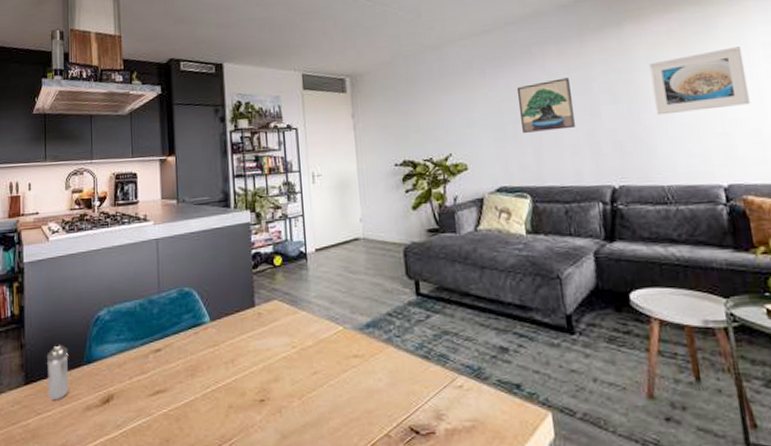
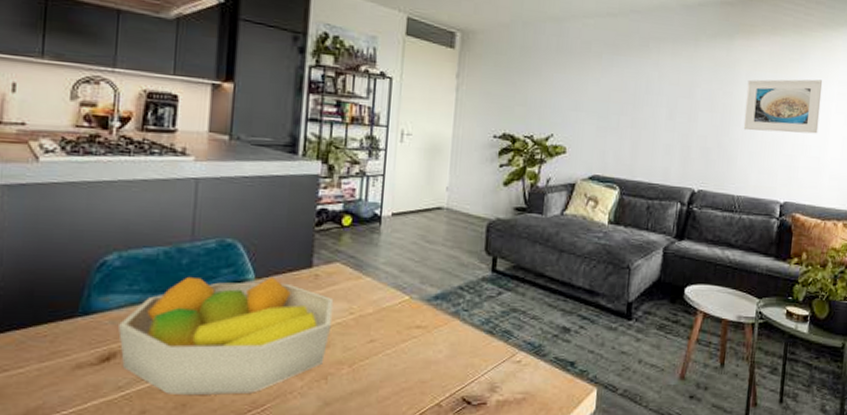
shaker: present [47,345,69,401] -> none [21,290,57,356]
fruit bowl: none [113,318,279,432] -> present [118,276,334,396]
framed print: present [516,78,576,133] -> none [625,78,677,129]

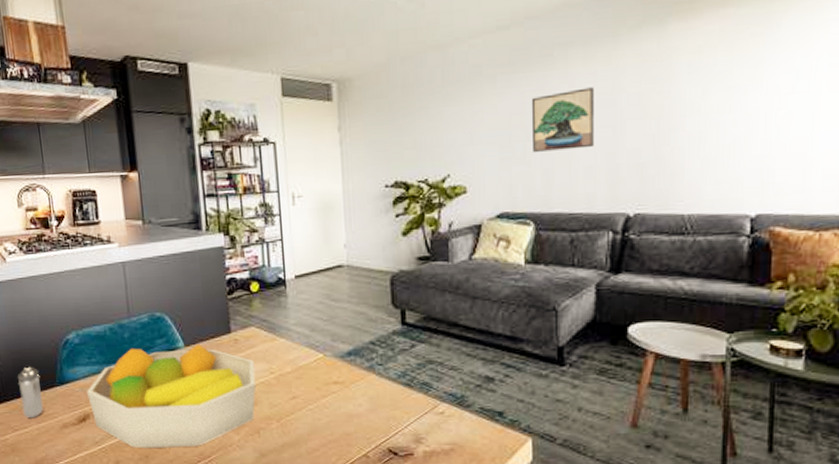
shaker: none [21,290,57,356] -> present [18,366,43,419]
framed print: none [625,78,677,129] -> present [531,87,595,152]
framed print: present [743,79,823,134] -> none [689,52,804,134]

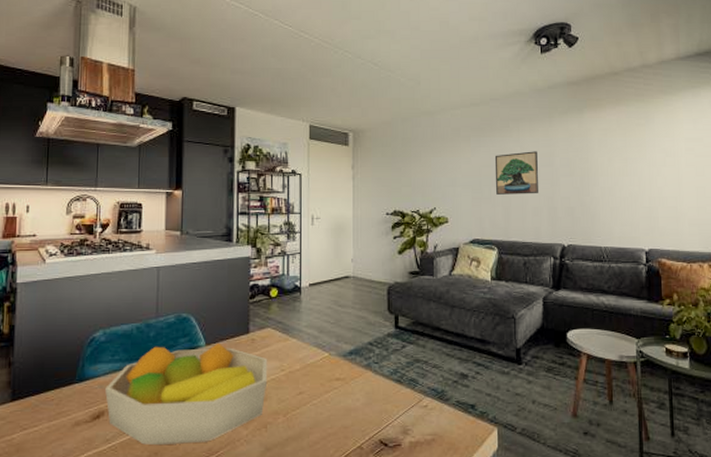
shaker: present [18,366,43,419] -> none [35,363,60,417]

